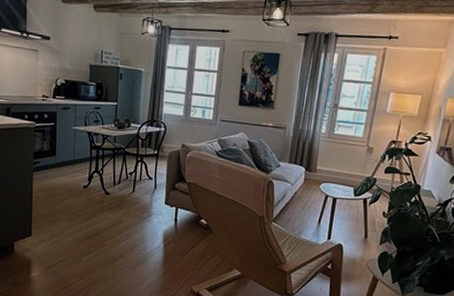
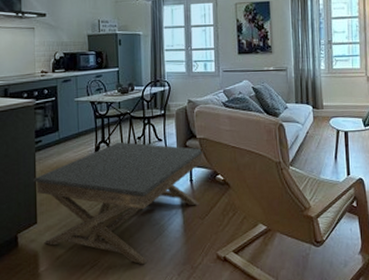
coffee table: none [29,174,192,287] -> present [32,142,205,265]

